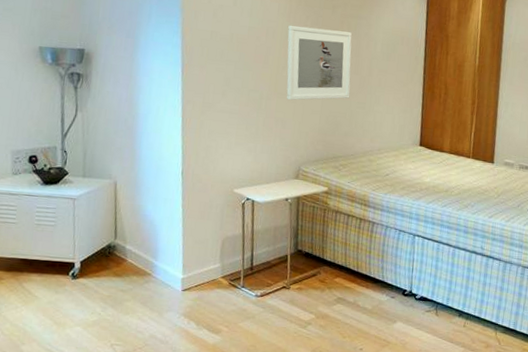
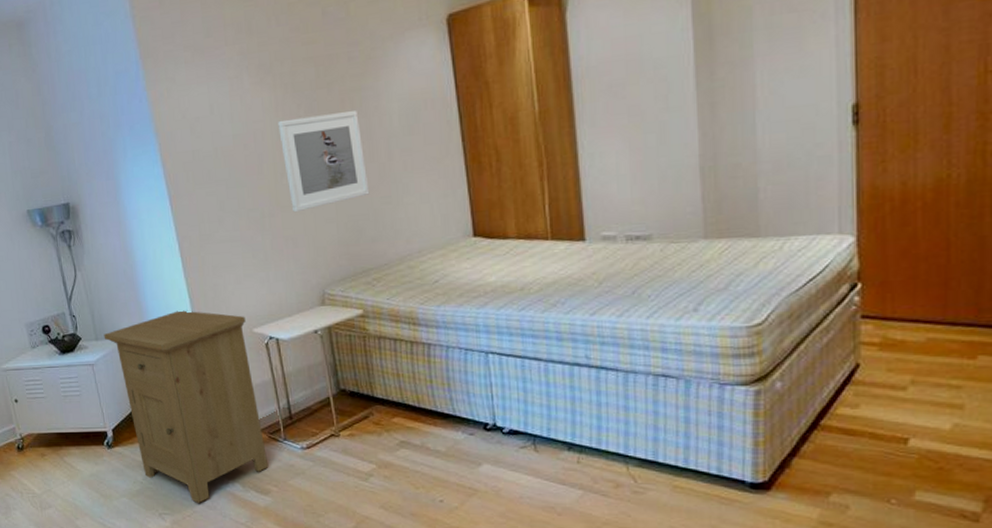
nightstand: none [91,163,229,337] -> present [103,310,269,503]

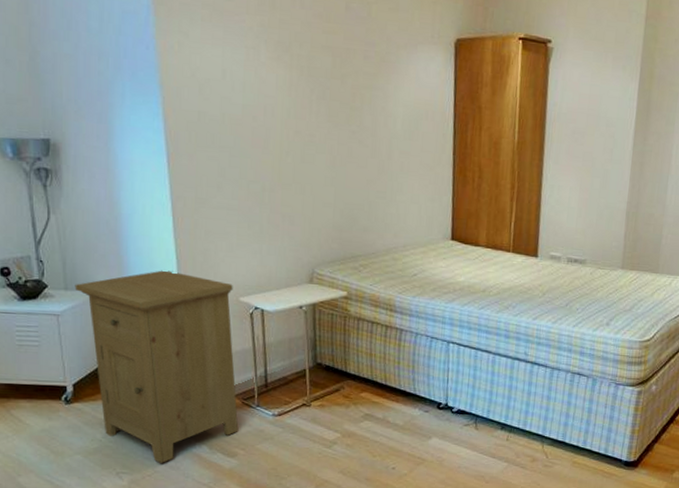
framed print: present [278,111,370,213] -> none [289,100,368,192]

